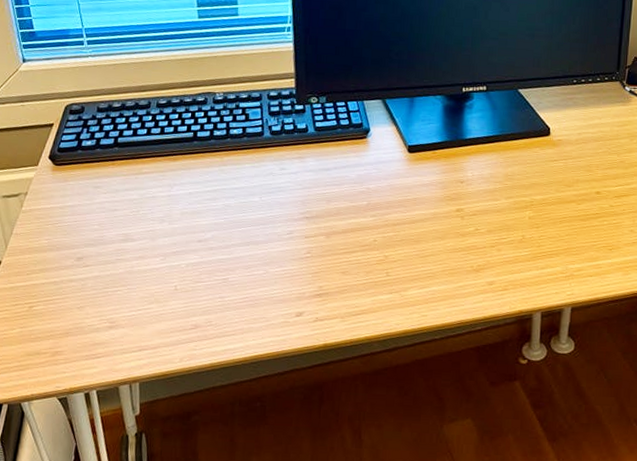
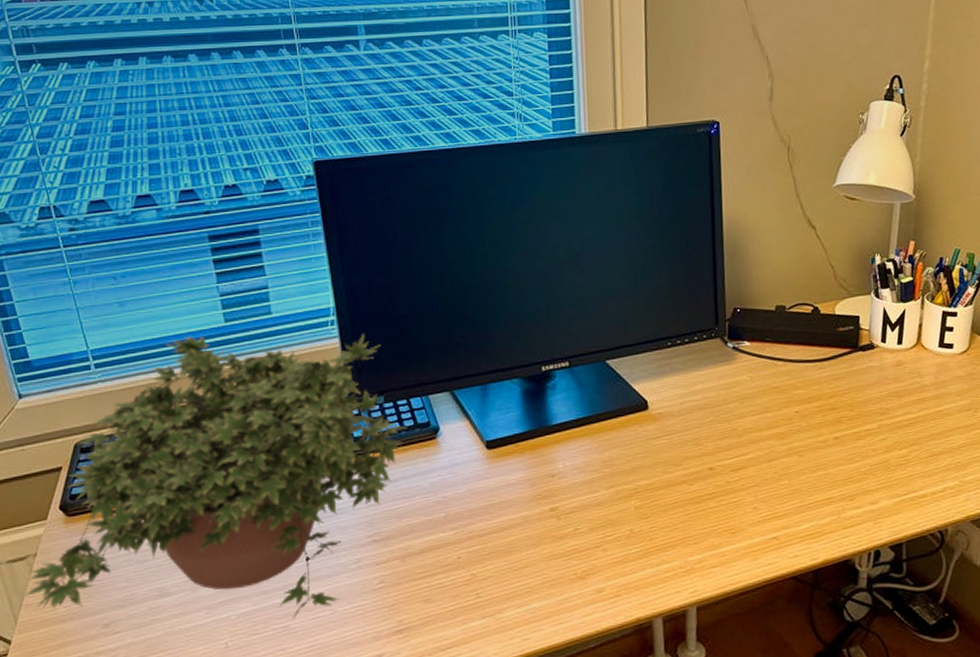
potted plant: none [13,27,343,273] -> present [22,334,407,618]

